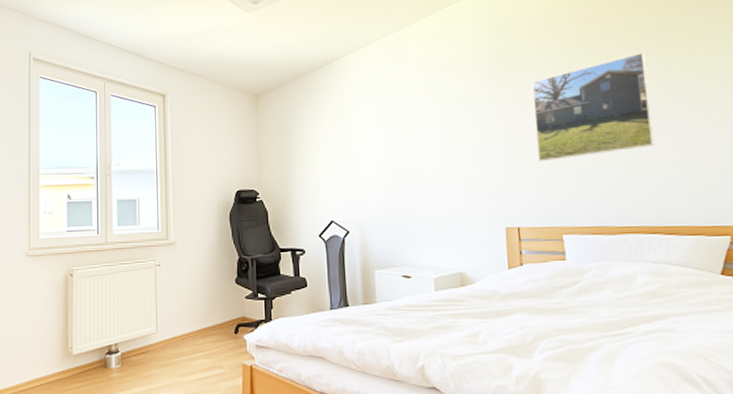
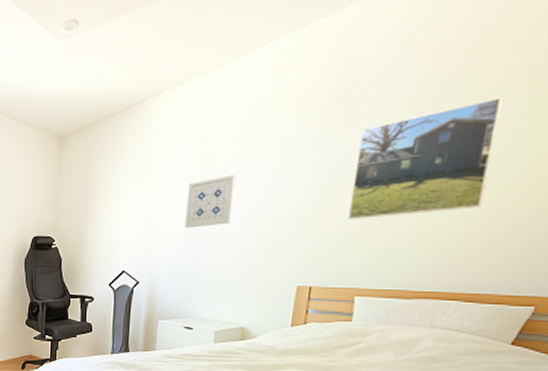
wall art: none [383,124,431,176] -> present [184,175,237,228]

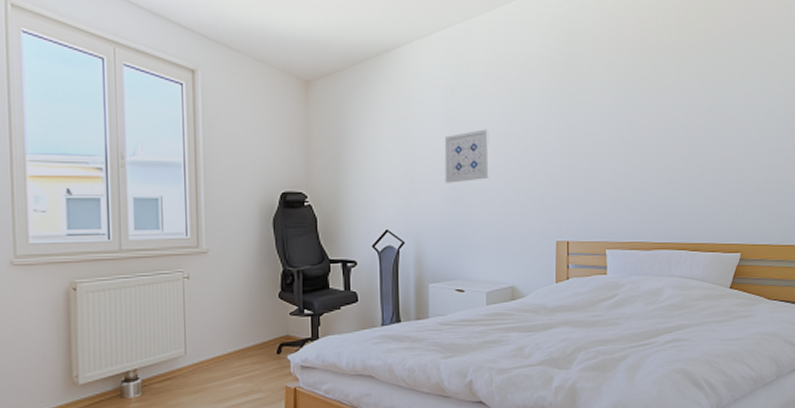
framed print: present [347,97,503,219] -> none [590,71,691,175]

